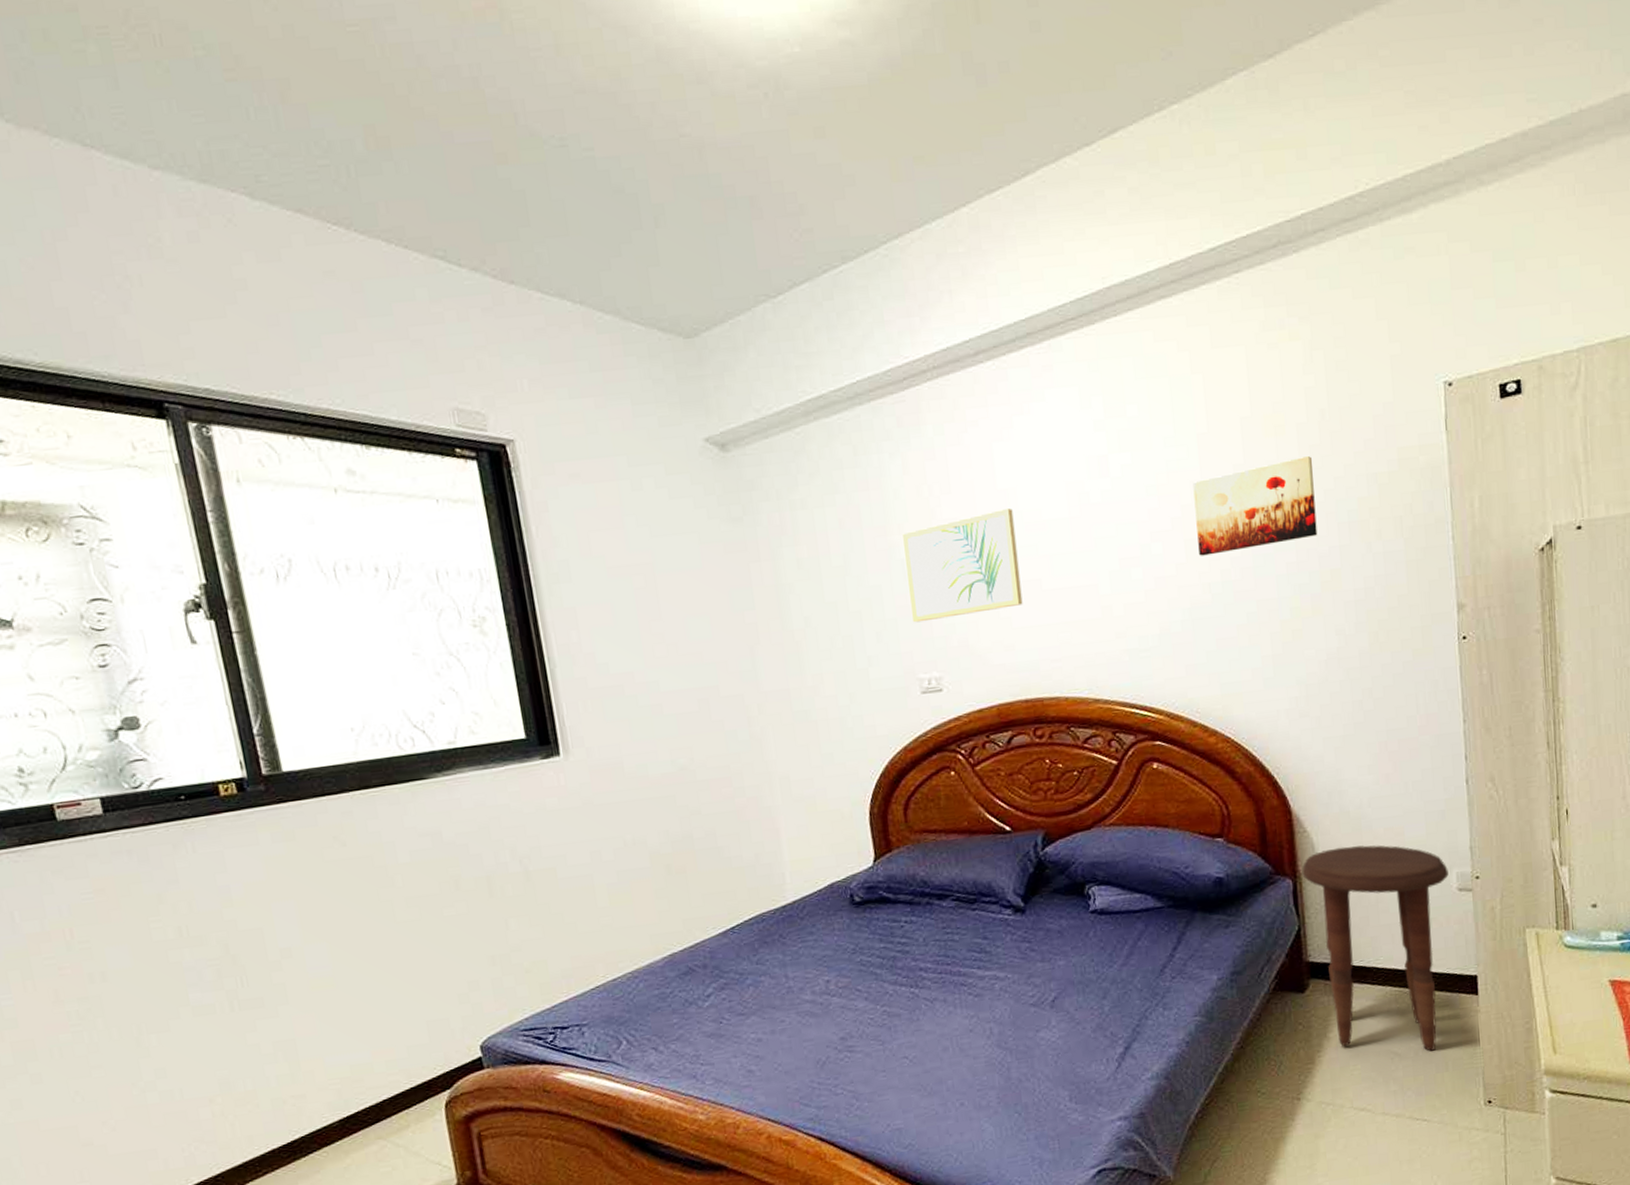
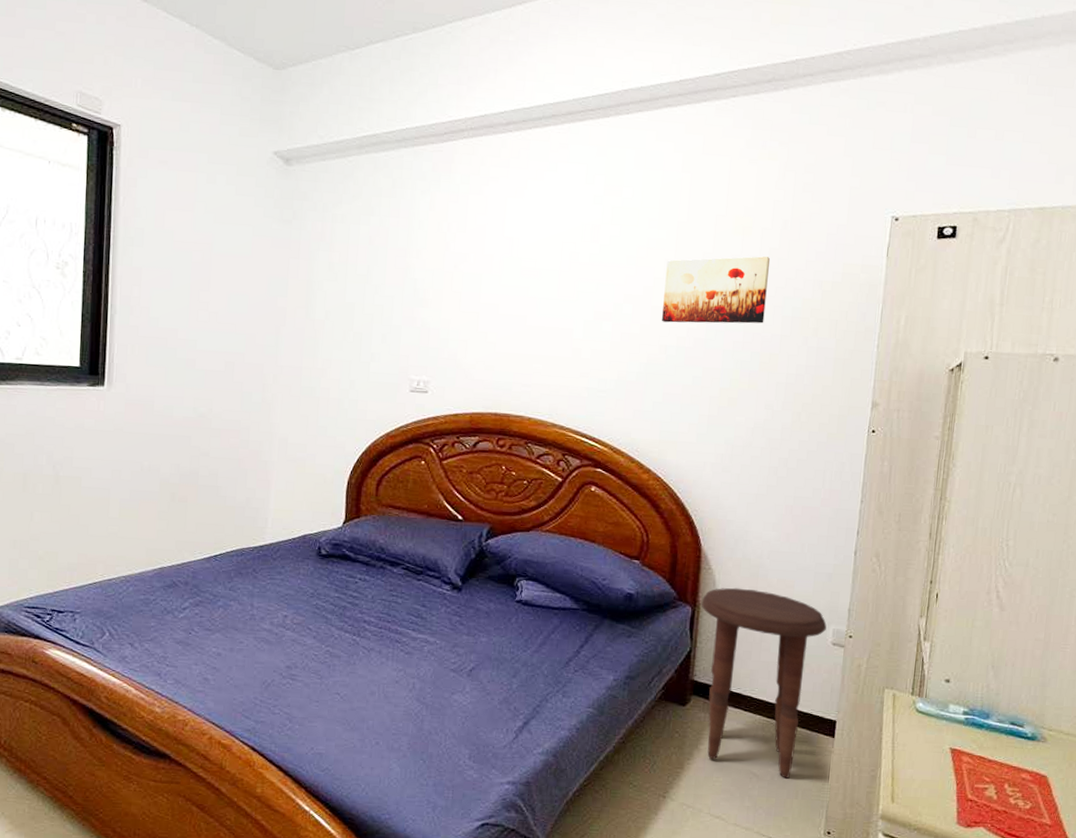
wall art: present [901,508,1023,623] -> none [414,253,514,335]

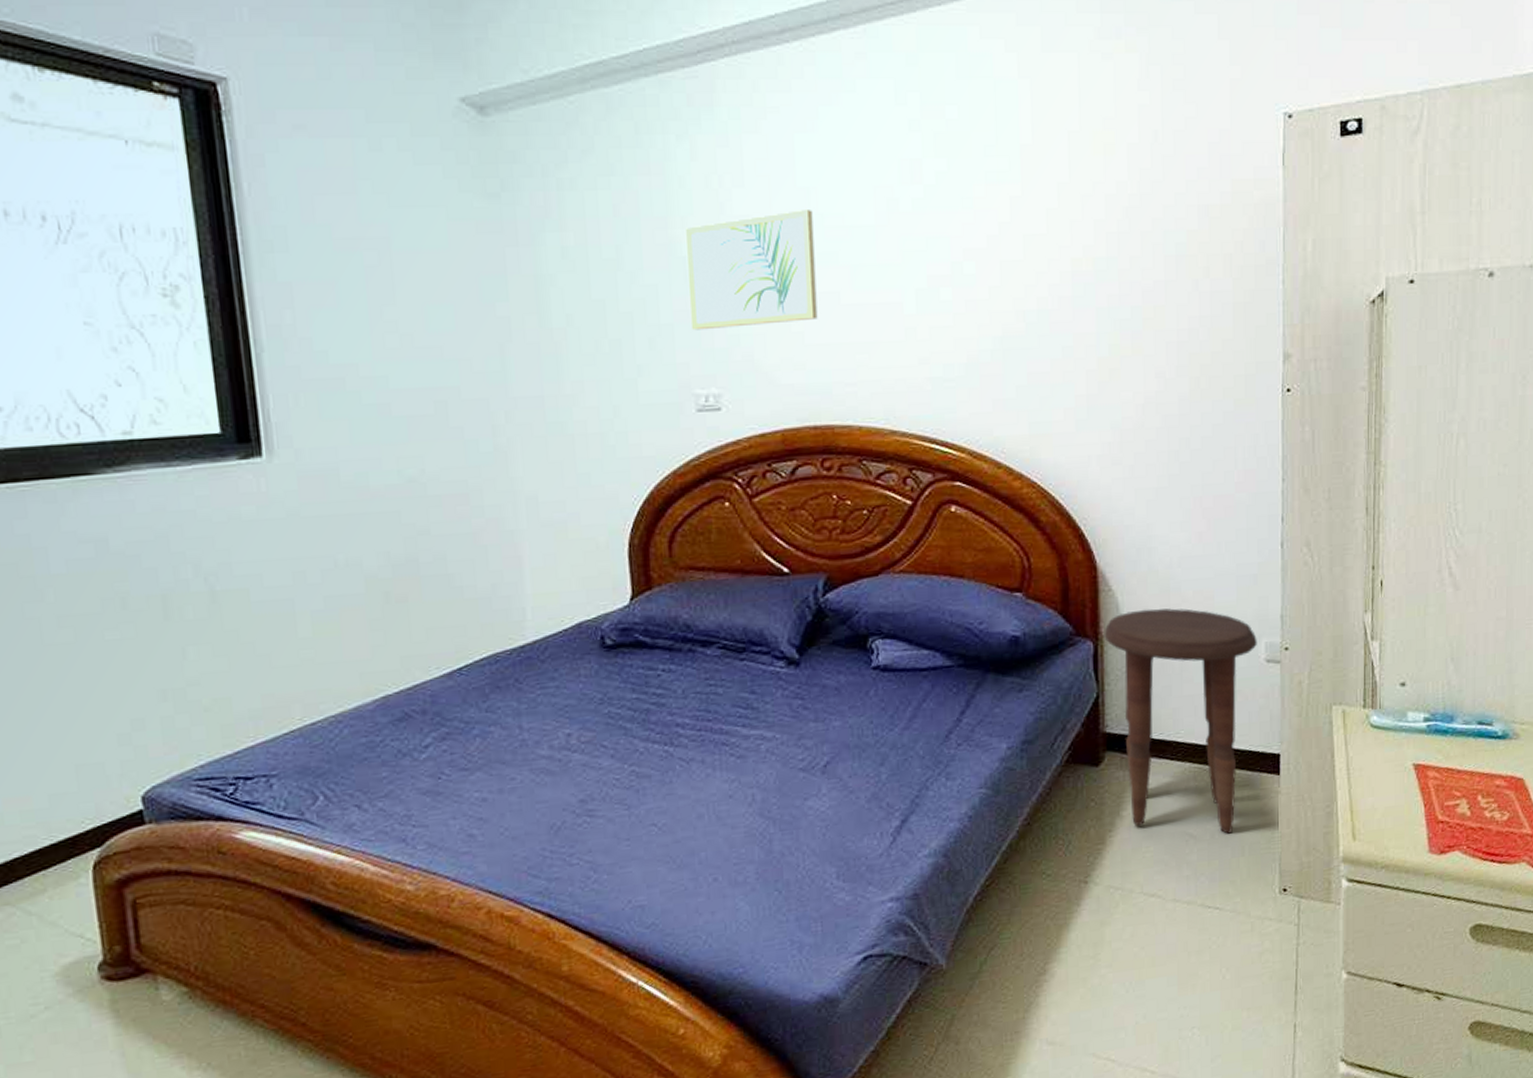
wall art: none [414,253,514,335] -> present [684,210,818,331]
wall art: present [662,256,771,324] -> none [1012,181,1143,280]

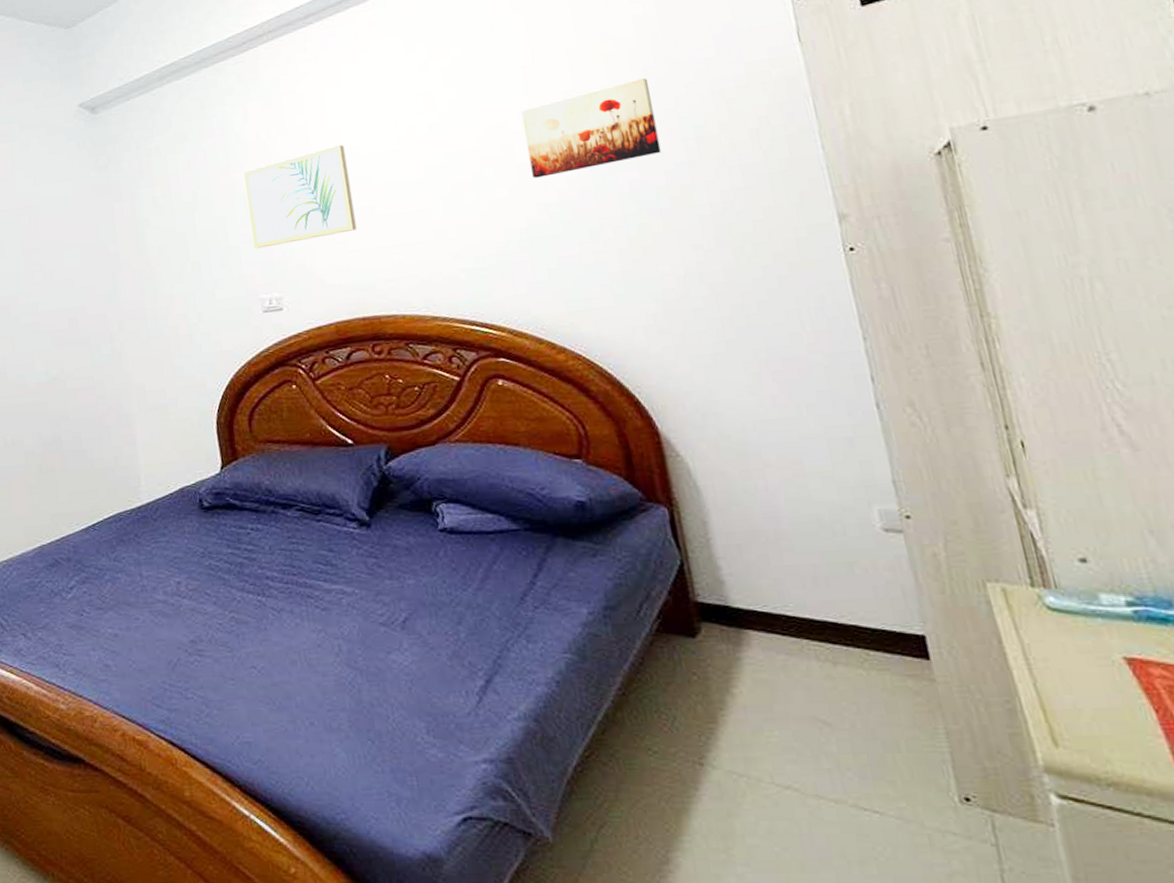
wall art: none [1012,181,1143,280] -> present [521,78,662,178]
side table: present [1104,608,1257,834] -> none [678,473,879,724]

